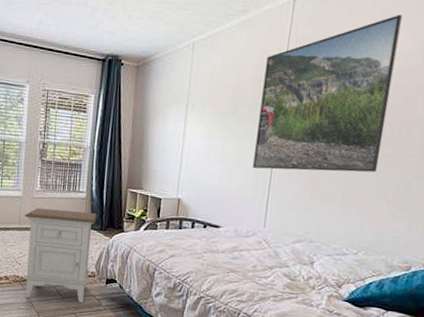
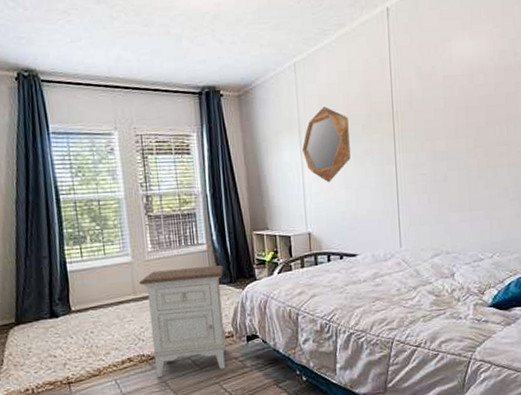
home mirror: none [186,86,236,157] -> present [302,106,351,183]
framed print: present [253,14,402,172] -> none [371,15,495,187]

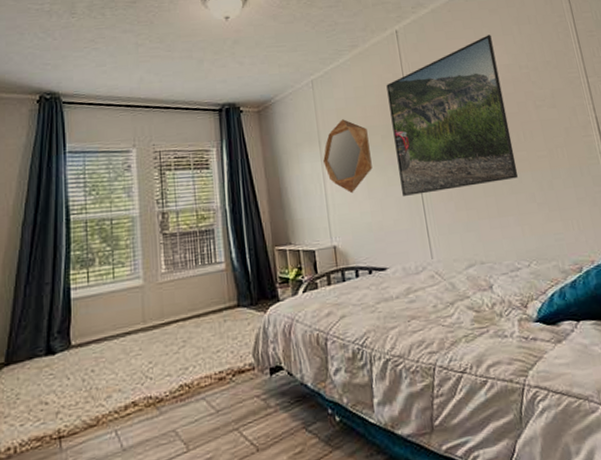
nightstand: present [139,265,226,378] -> none [150,286,247,426]
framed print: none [371,15,495,187] -> present [386,35,519,196]

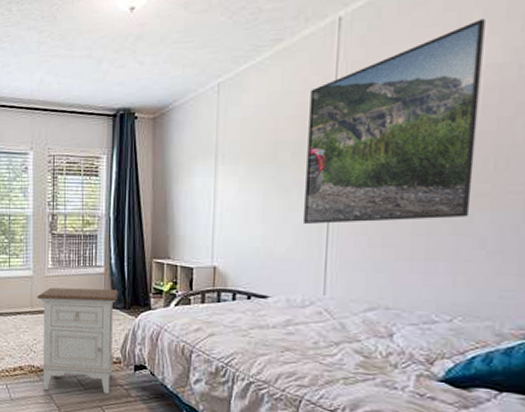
nightstand: none [150,286,247,426] -> present [37,287,119,395]
home mirror: present [323,119,373,194] -> none [217,131,275,215]

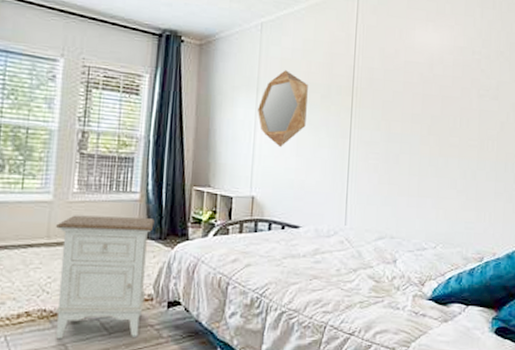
home mirror: none [217,131,275,215] -> present [258,70,308,148]
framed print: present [304,19,485,224] -> none [330,12,453,163]

